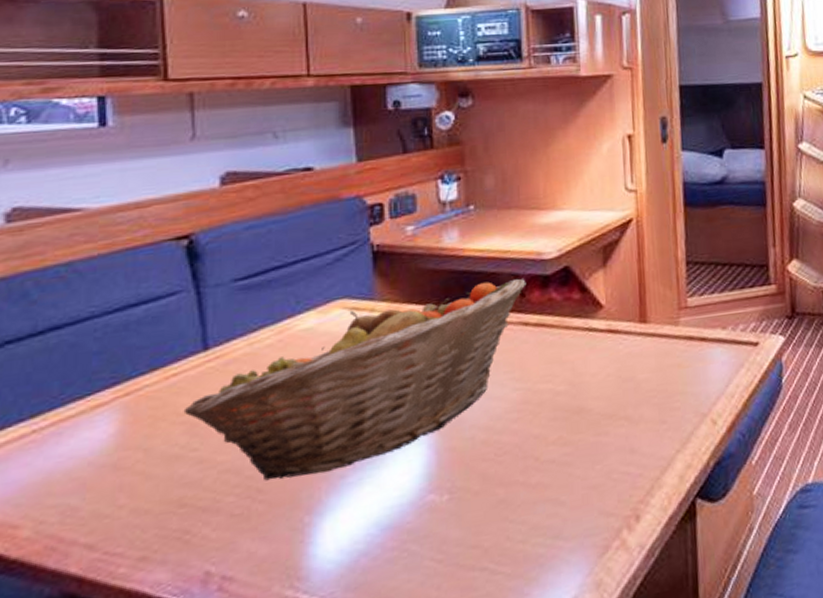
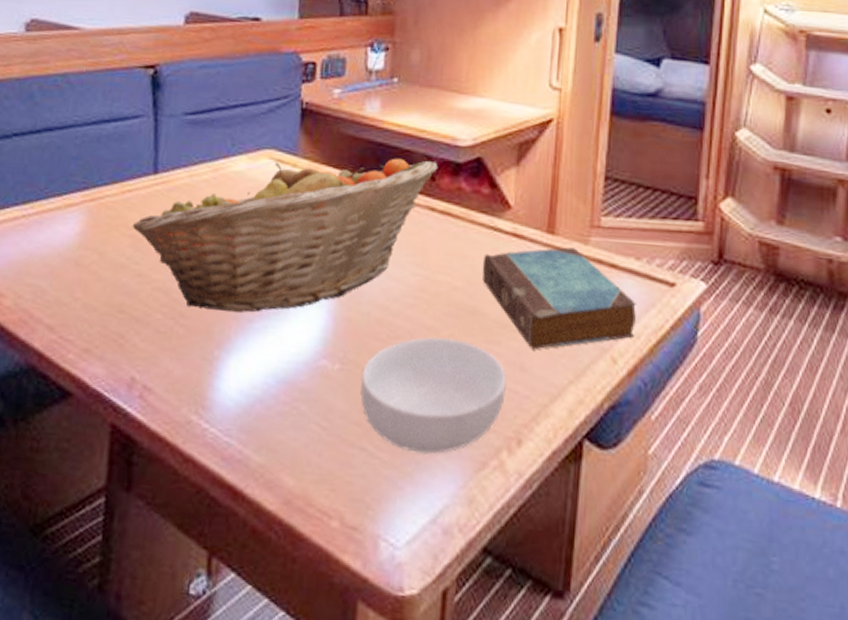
cereal bowl: none [472,439,619,558] -> present [360,337,507,455]
book: none [582,331,730,432] -> present [482,247,636,350]

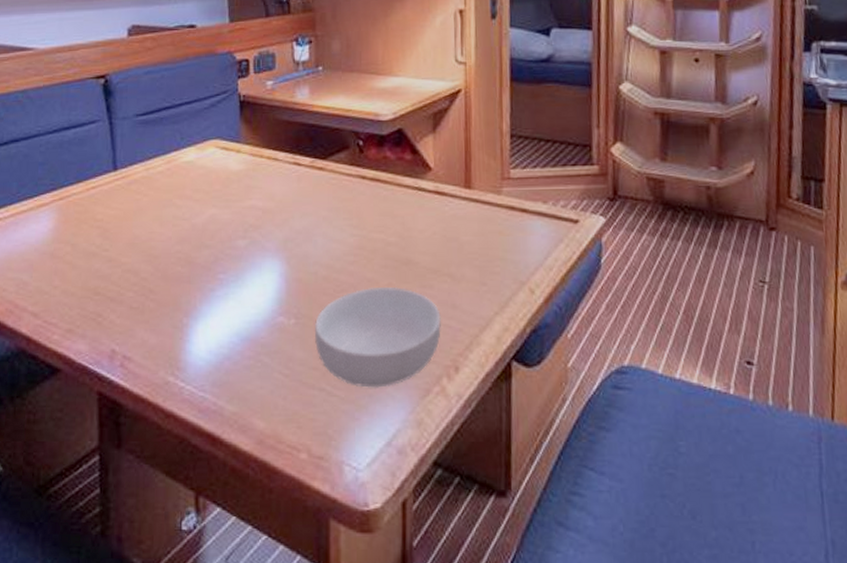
fruit basket: present [132,158,438,313] -> none [99,136,365,285]
book: present [482,247,636,350] -> none [411,198,548,289]

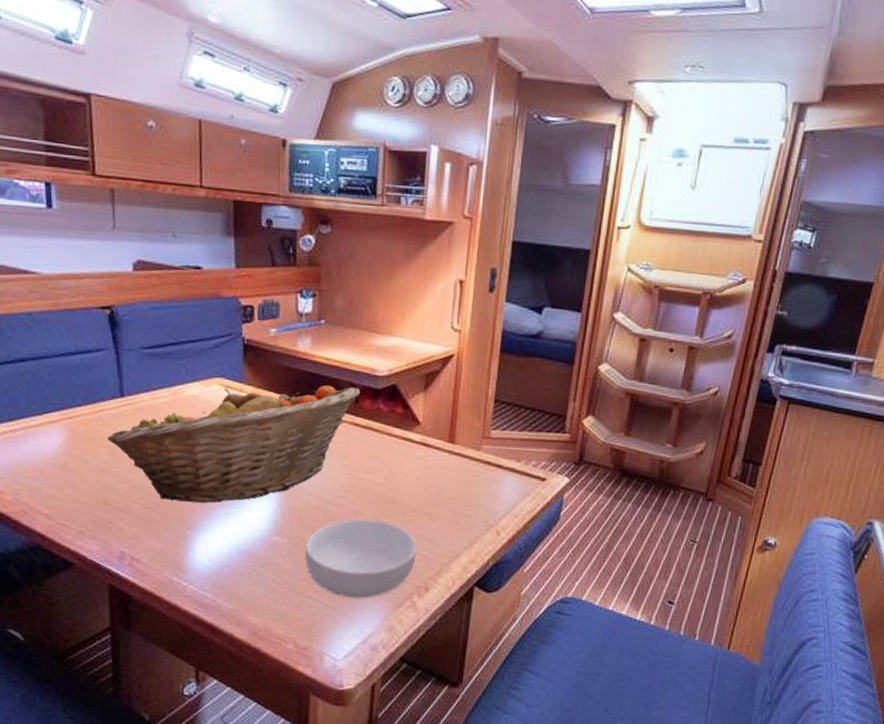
fruit basket: none [99,136,365,285] -> present [107,385,361,504]

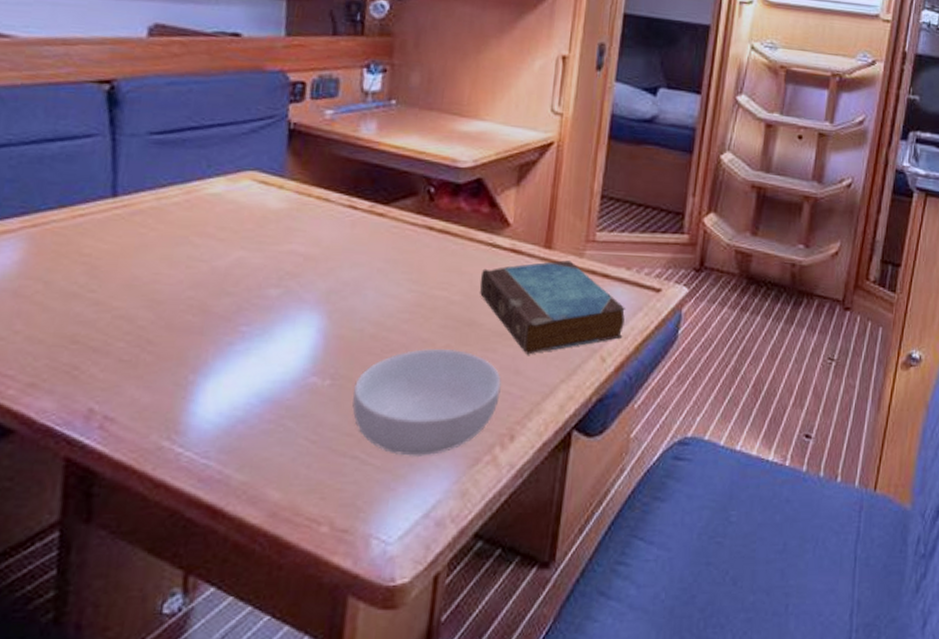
fruit basket: present [107,385,361,504] -> none [86,179,437,337]
book: none [397,453,516,527] -> present [479,260,625,355]

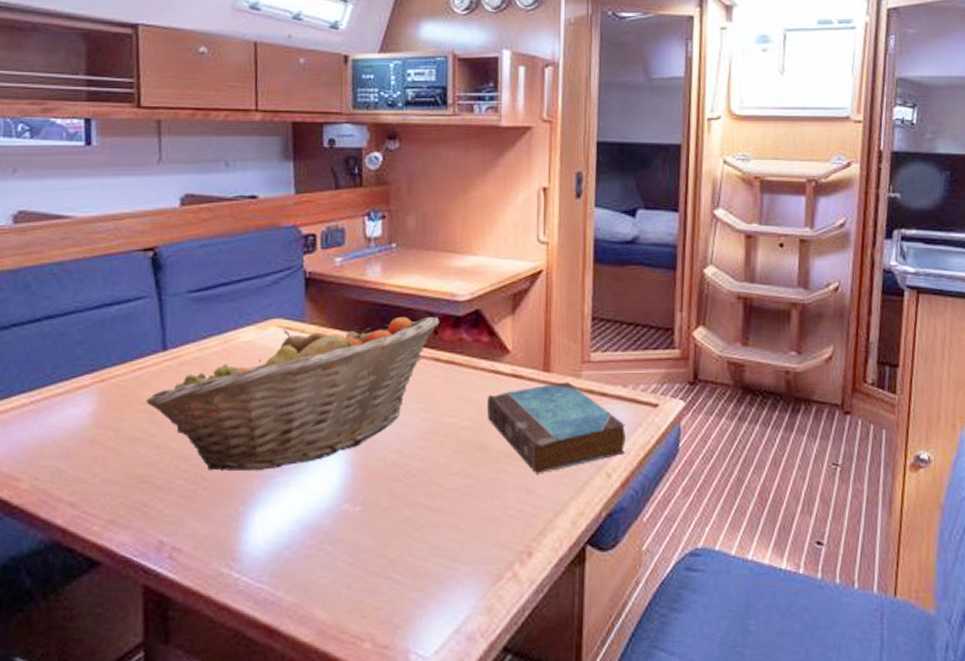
fruit basket: none [86,179,437,337] -> present [145,316,440,471]
cereal bowl: present [352,349,502,456] -> none [381,473,515,575]

